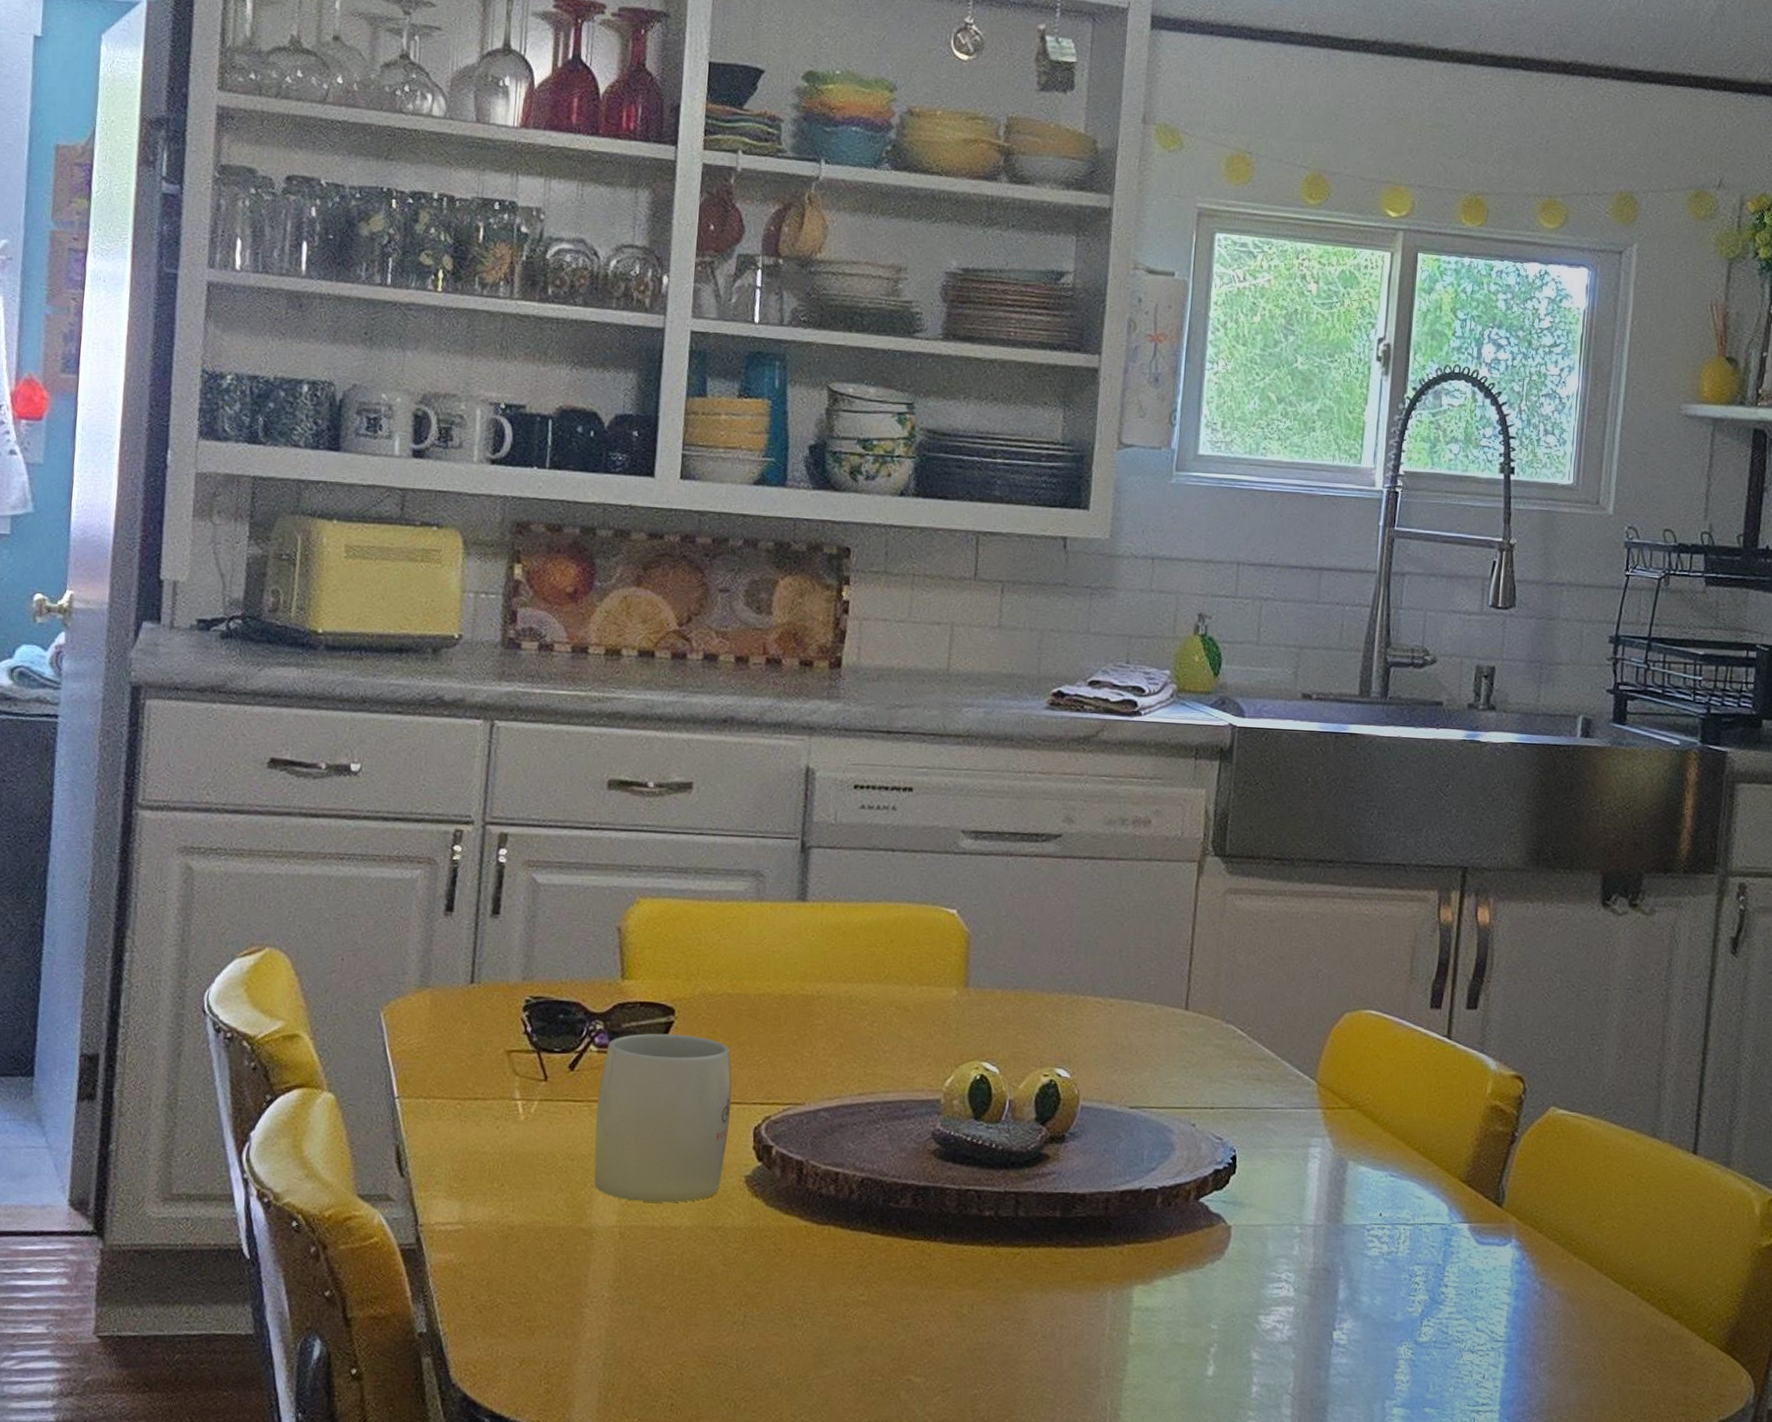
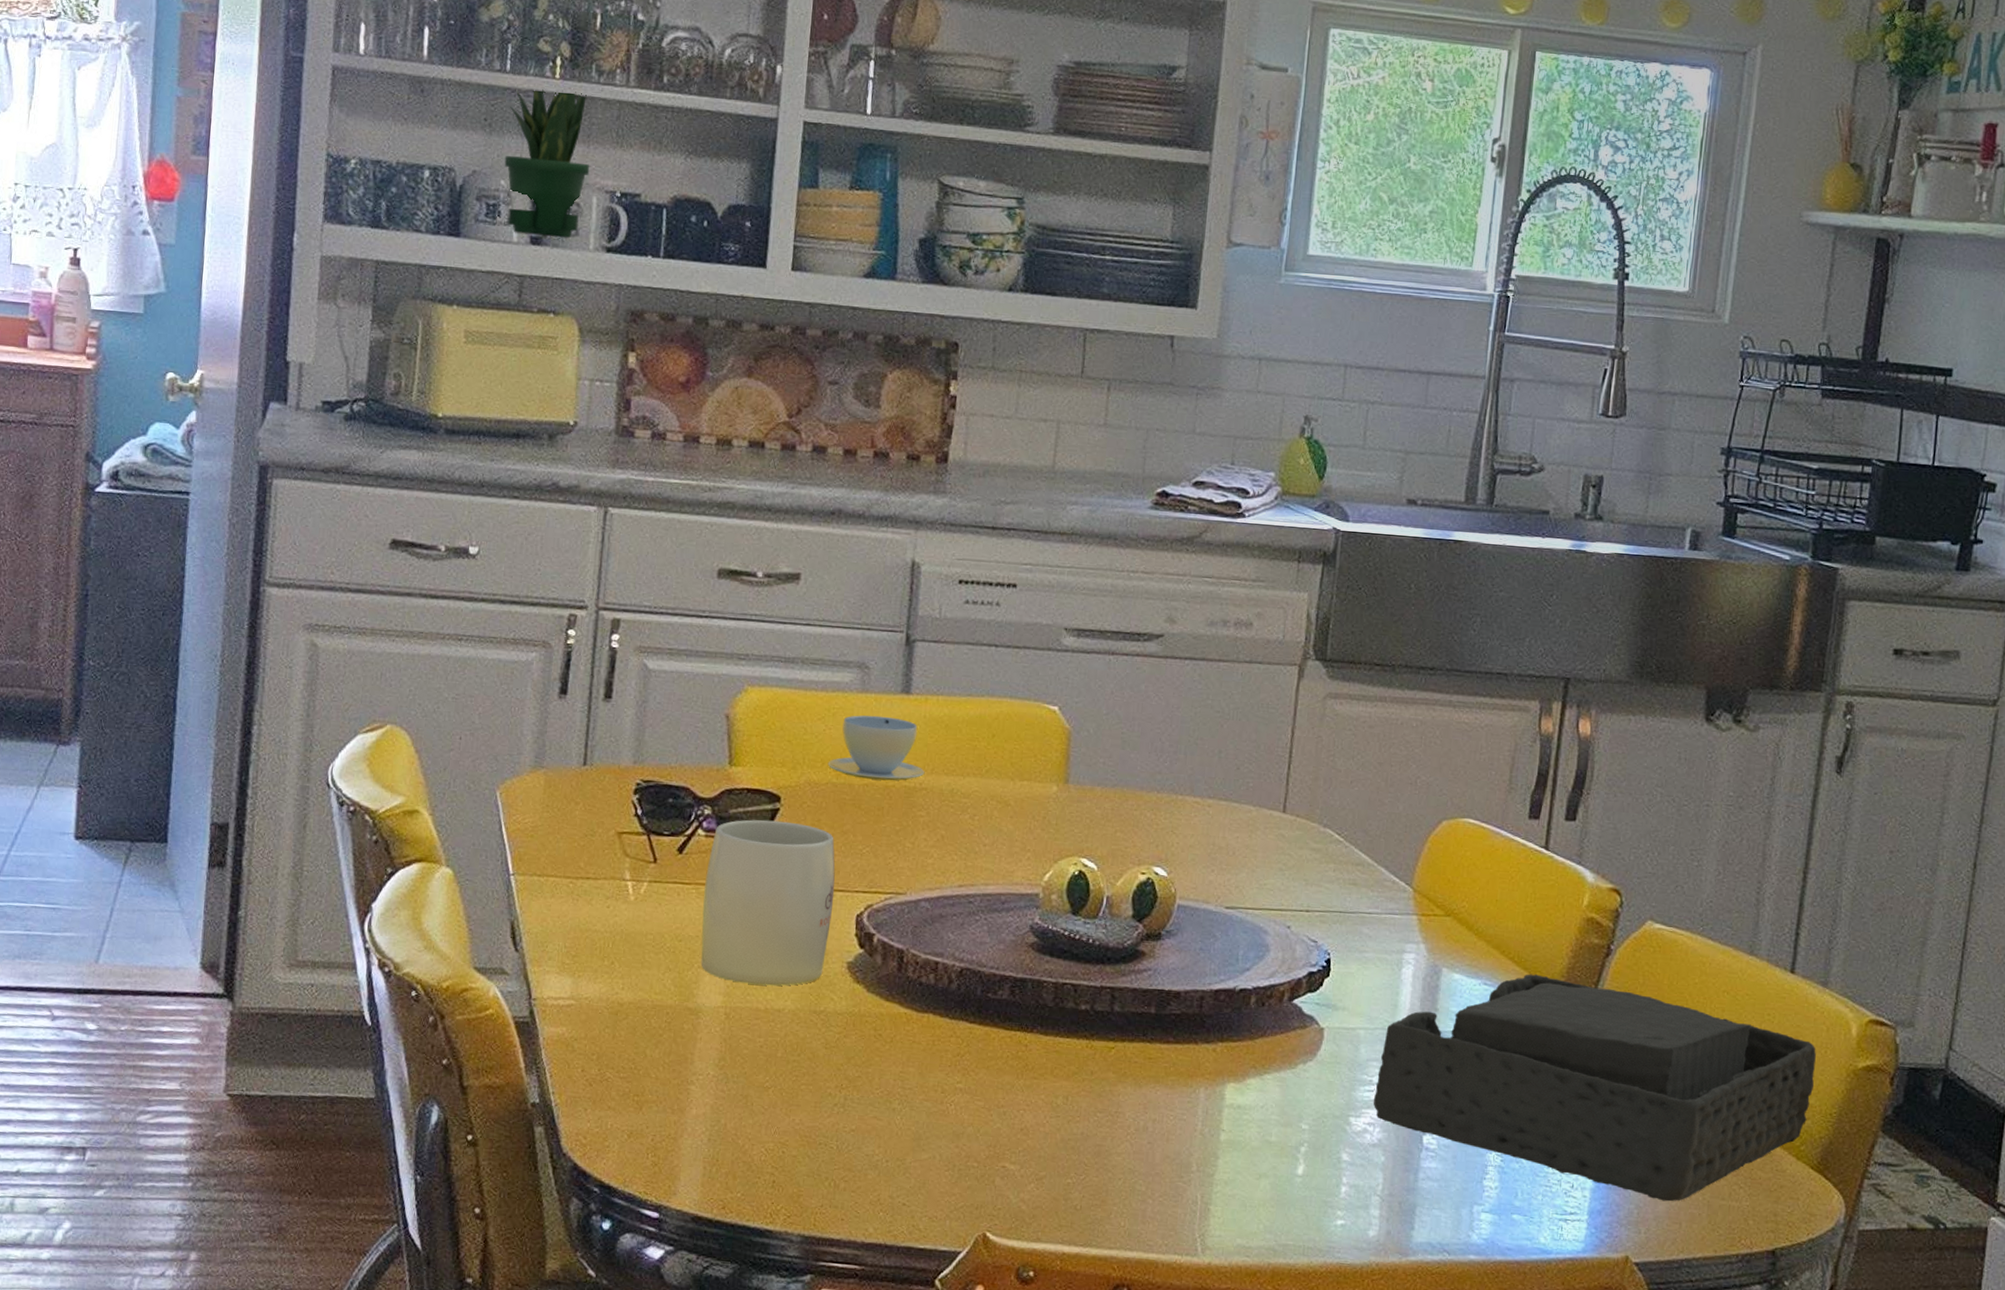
planter: none [385,302,474,451] -> present [504,89,590,239]
teacup: none [722,923,823,990] -> present [827,715,925,781]
napkin holder: none [1282,1164,1721,1389] -> present [1373,974,1816,1202]

